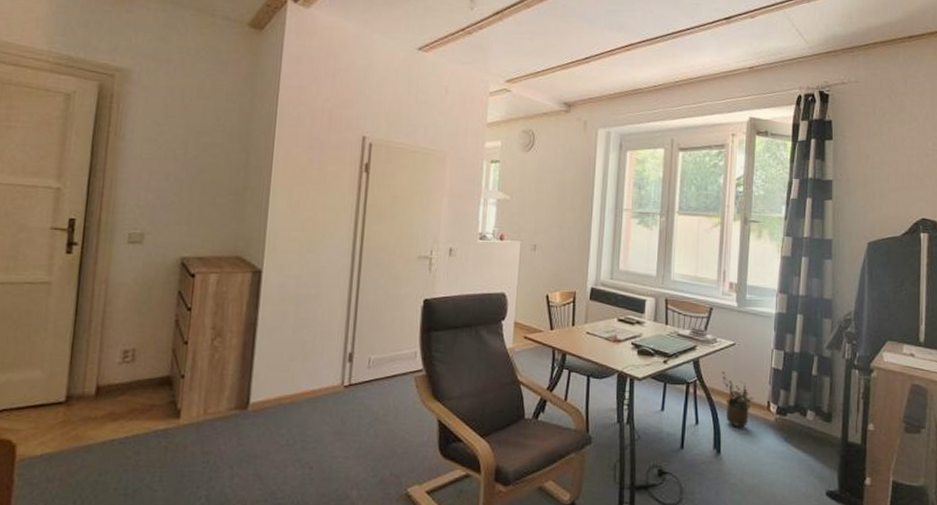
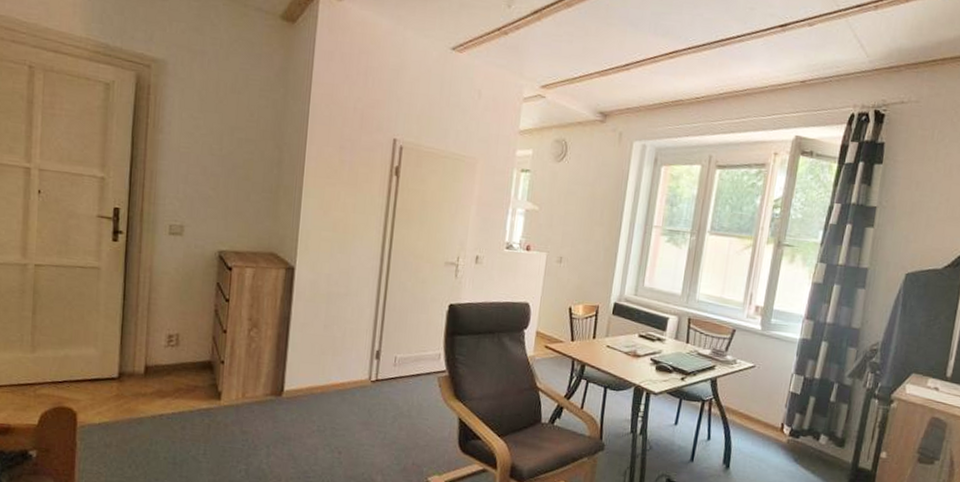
potted plant: present [721,372,754,429] -> none [738,392,769,447]

